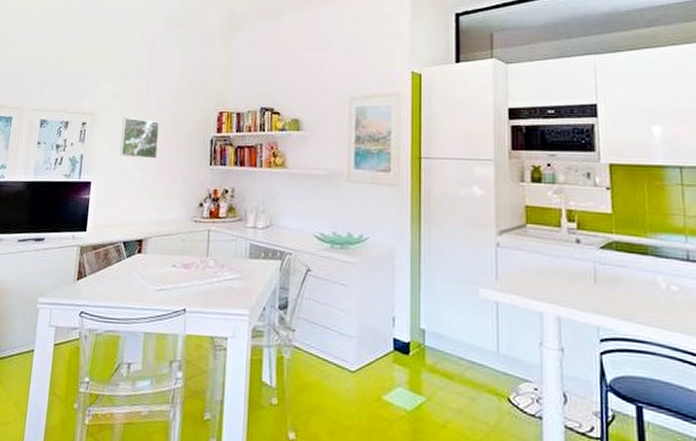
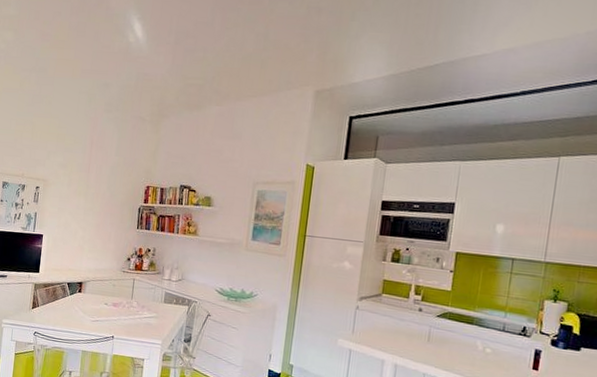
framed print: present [120,116,160,159] -> none [66,184,98,221]

